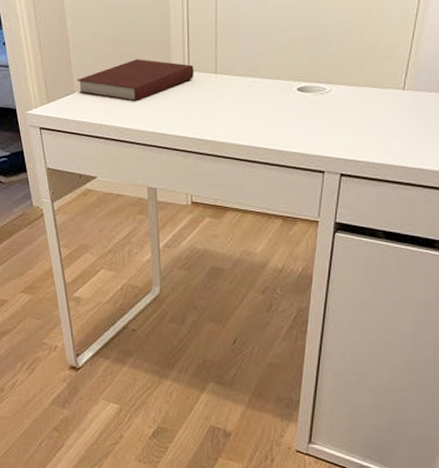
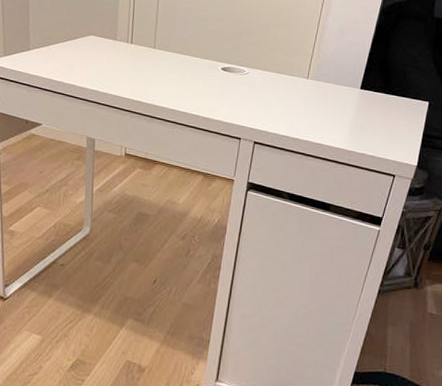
notebook: present [77,59,194,102] -> none [33,28,136,64]

